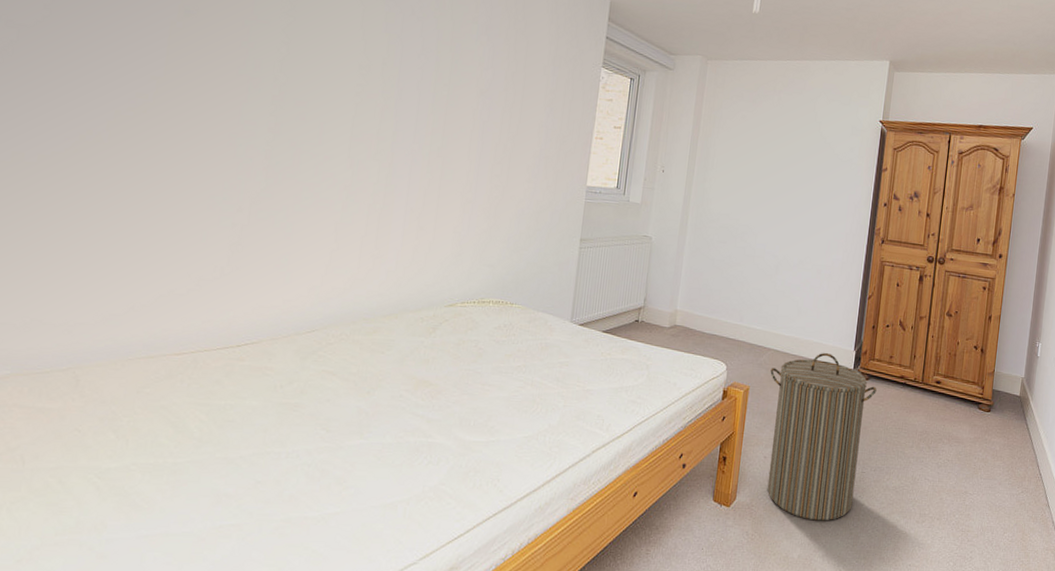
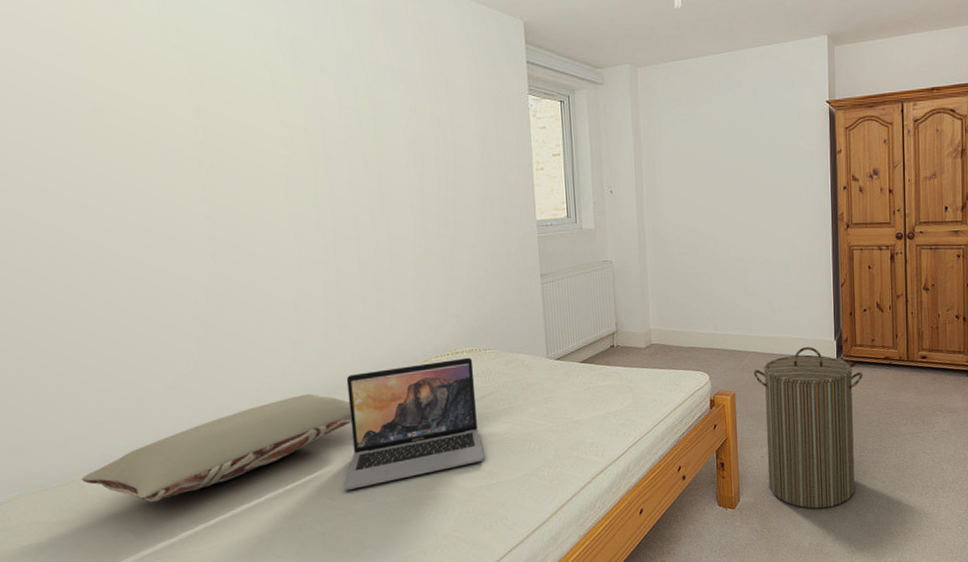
pillow: none [77,318,367,404] -> present [81,394,352,502]
laptop: none [340,306,498,424] -> present [343,357,484,490]

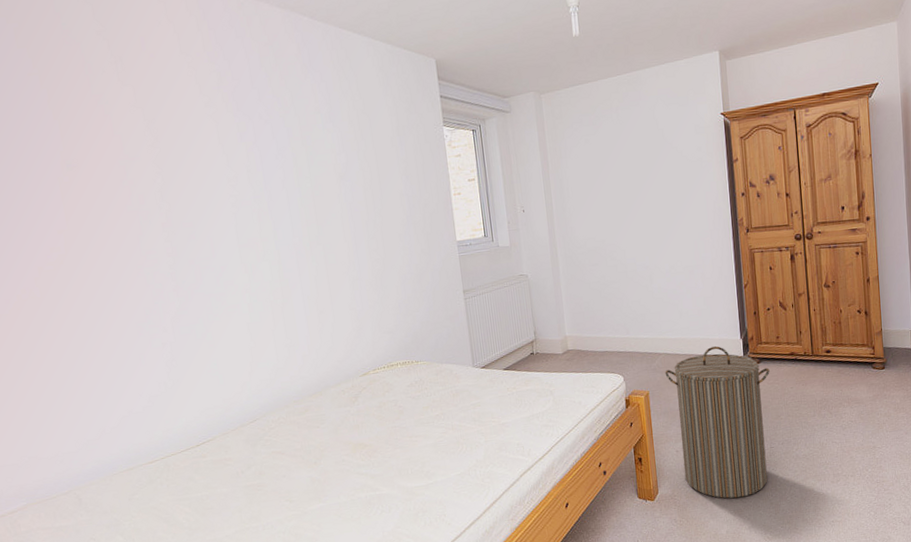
pillow: present [81,394,352,502] -> none [76,407,303,508]
laptop: present [343,357,484,490] -> none [296,369,422,493]

